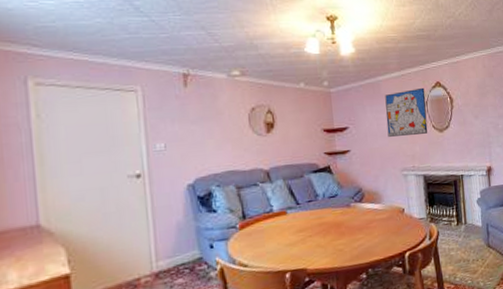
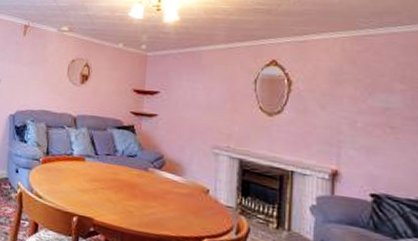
wall art: present [385,87,428,137] -> none [202,63,255,114]

